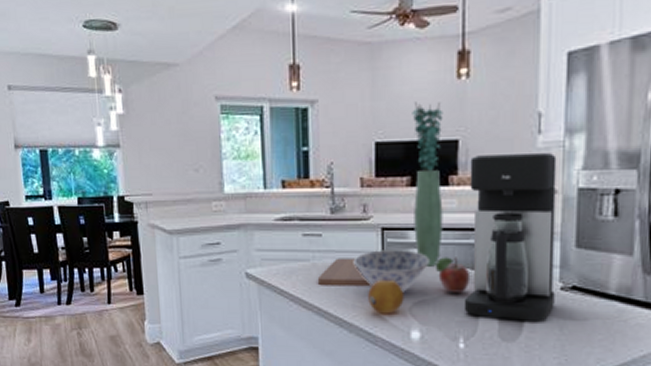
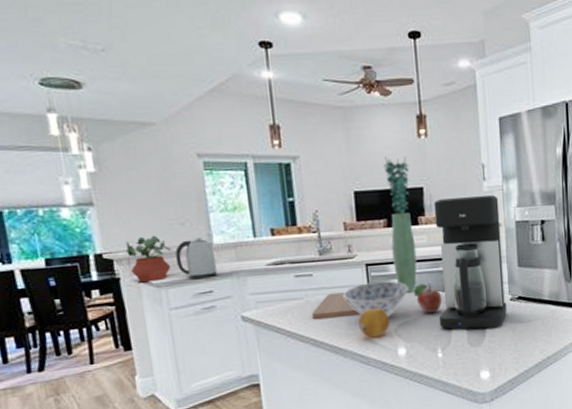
potted plant: none [145,180,185,228] -> present [125,235,172,283]
kettle: none [188,186,227,229] -> present [175,237,218,280]

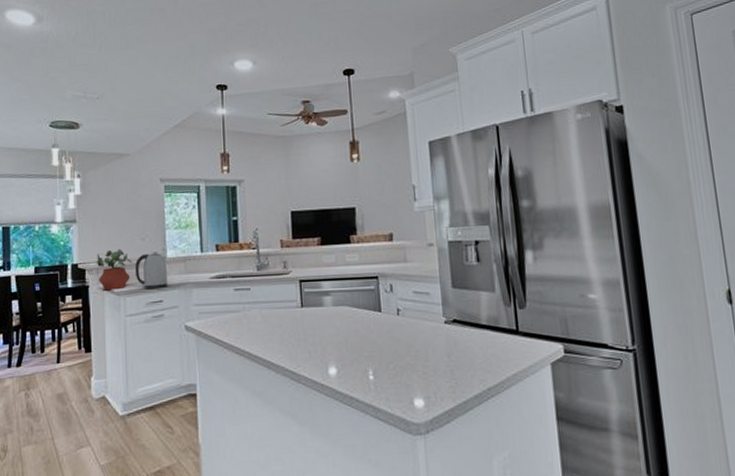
cutting board: present [312,292,361,320] -> none [248,307,293,333]
bowl: present [343,281,408,317] -> none [277,297,340,334]
fruit: present [358,307,390,338] -> none [291,323,322,354]
vase: present [383,157,417,293] -> none [318,179,349,311]
fruit: present [414,283,443,313] -> none [345,301,374,332]
coffee maker: present [434,195,507,329] -> none [365,215,442,352]

